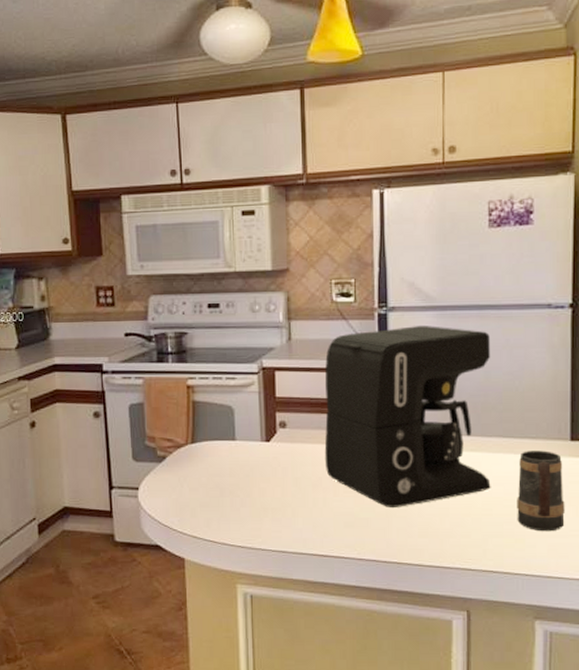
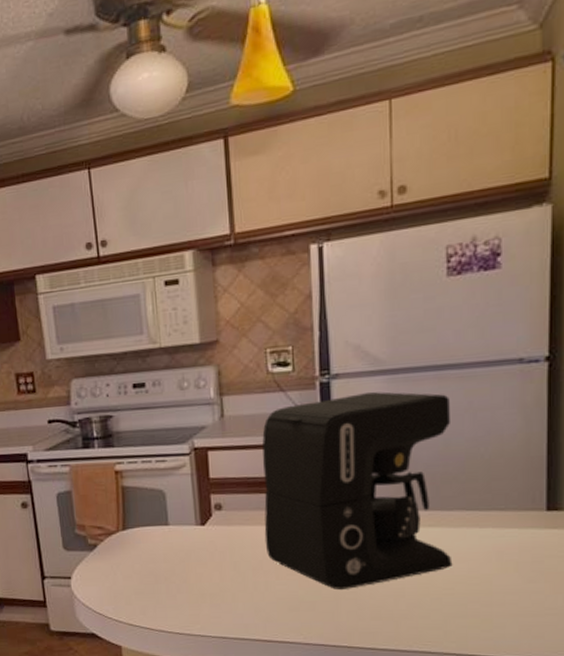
mug: present [517,450,565,532] -> none [483,523,540,611]

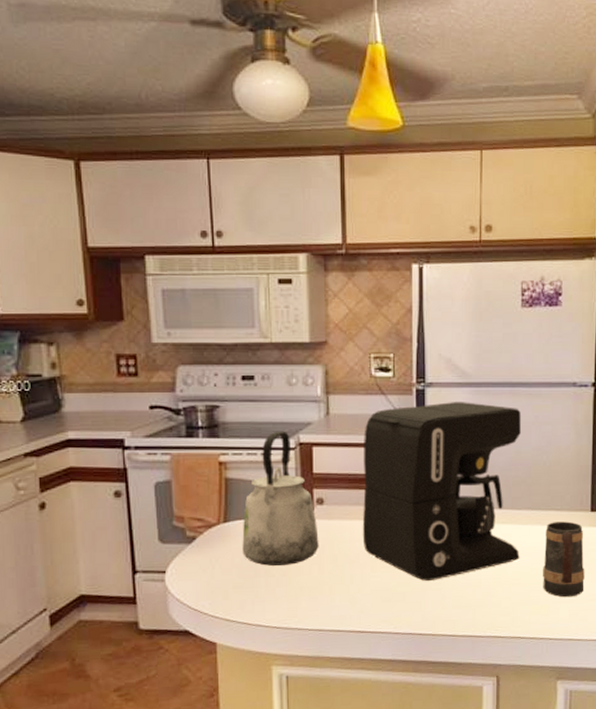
kettle: none [141,436,219,573] -> present [242,430,319,566]
mug: none [483,523,540,611] -> present [543,521,585,598]

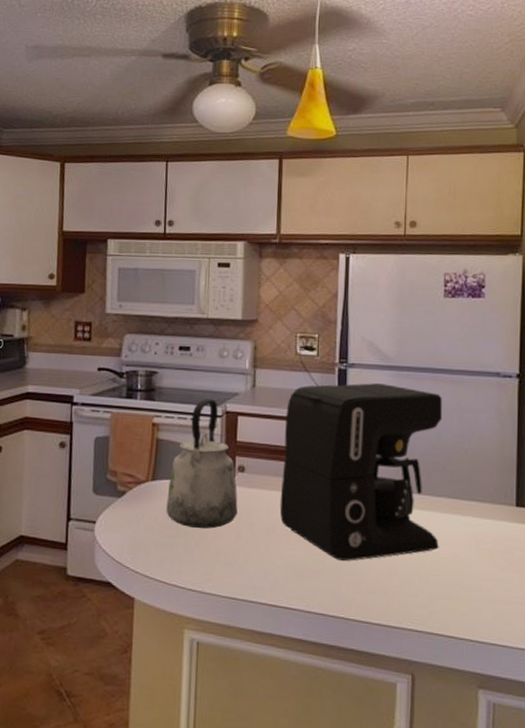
mug: present [543,521,585,598] -> none [463,513,510,597]

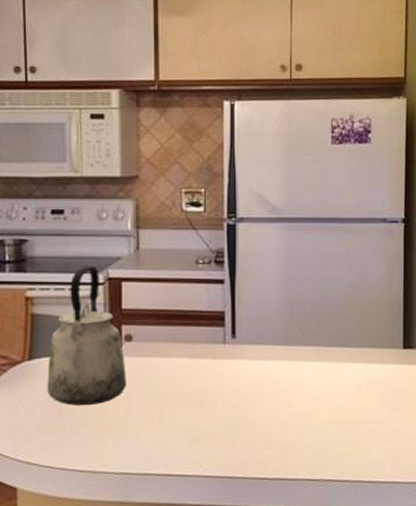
coffee maker: present [279,383,442,562] -> none [171,237,332,422]

